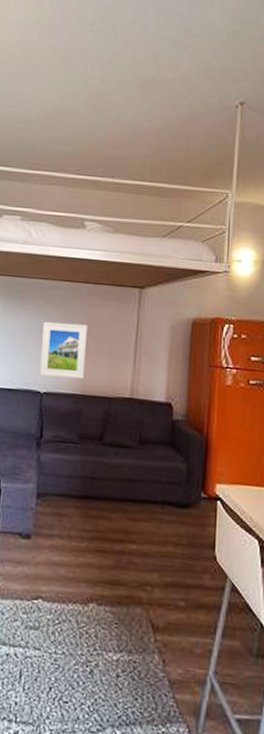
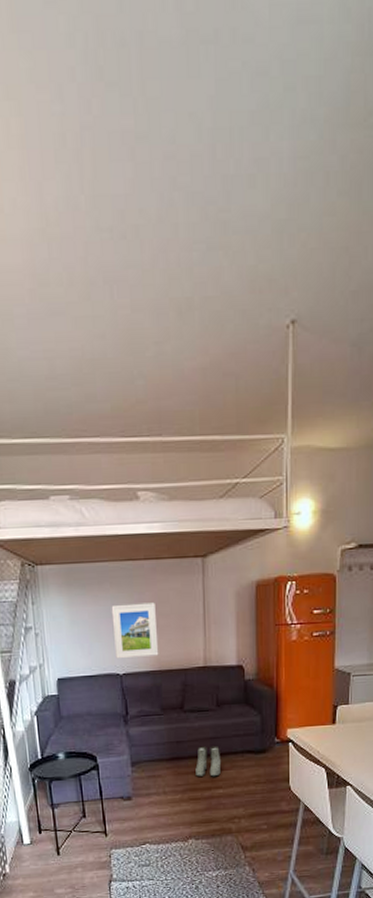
boots: none [107,488,138,528] -> present [195,746,222,777]

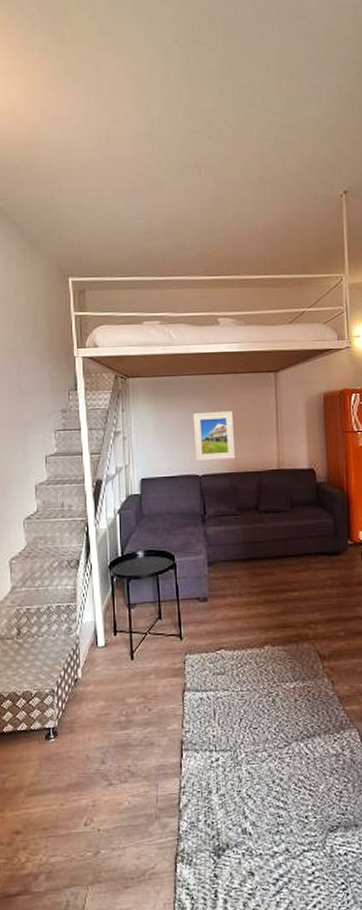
boots: present [195,746,222,777] -> none [271,547,296,579]

